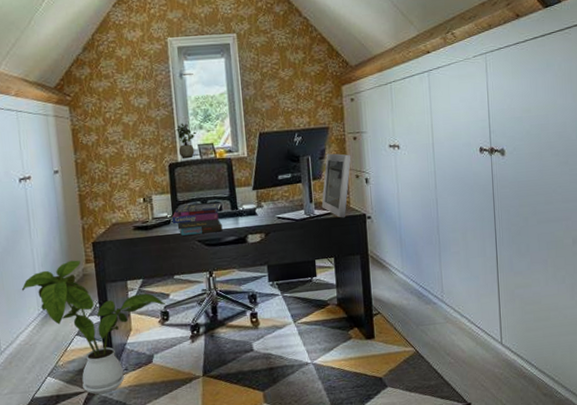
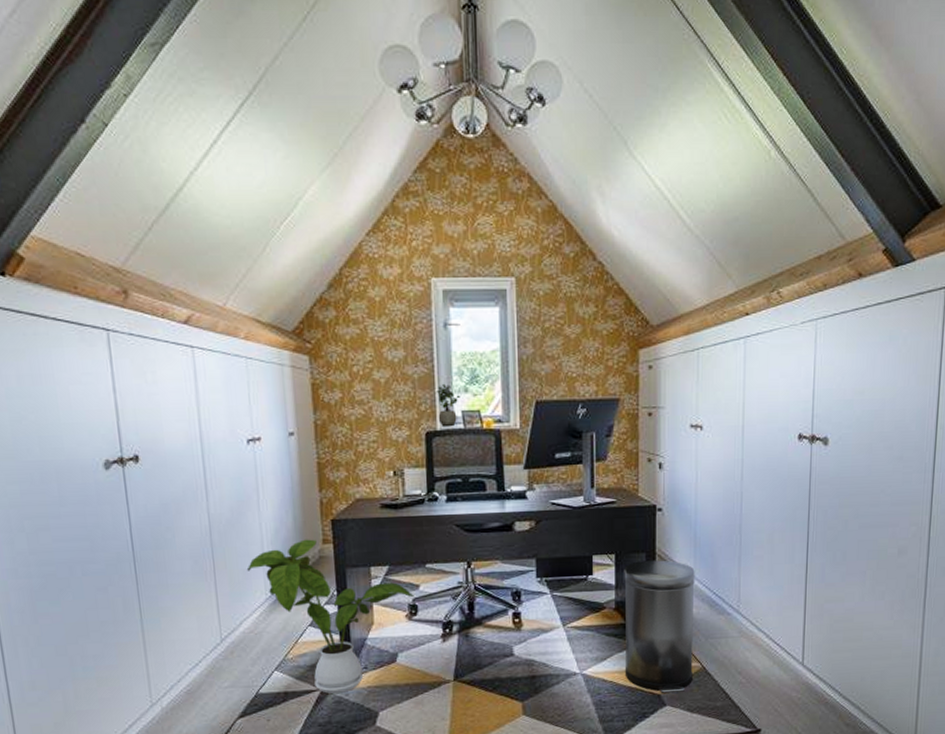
books: present [171,202,223,236] -> none [426,481,486,518]
picture frame: present [321,153,351,218] -> none [604,430,644,509]
pedal bin: none [342,260,408,377] -> present [624,560,695,694]

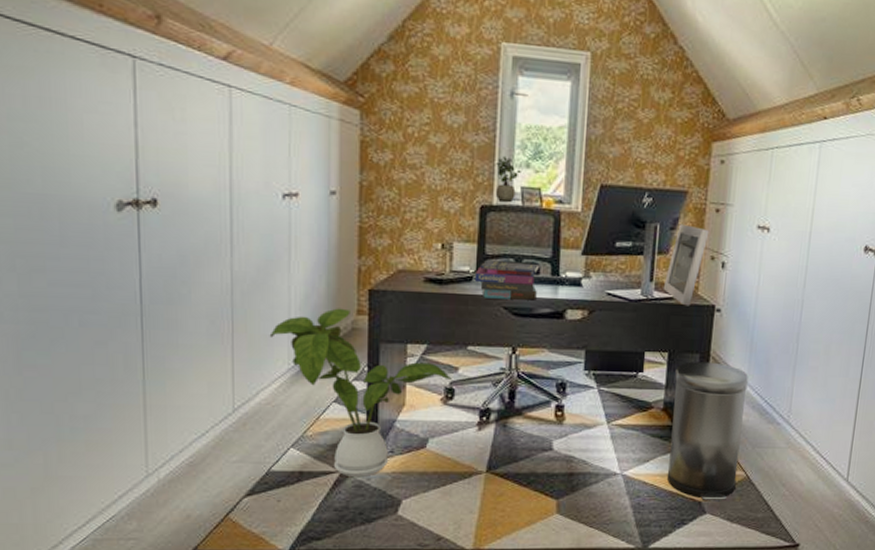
books: none [426,481,486,518] -> present [474,260,540,301]
picture frame: none [604,430,644,509] -> present [663,224,710,306]

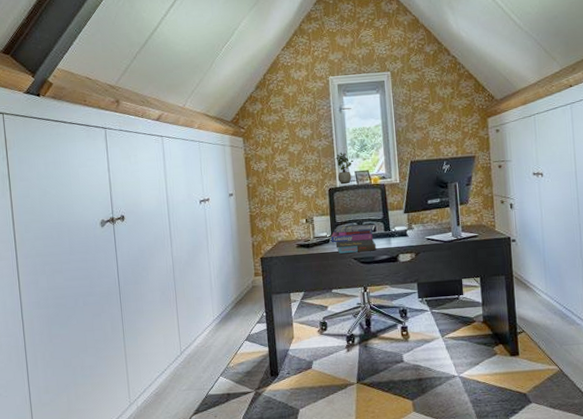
house plant: present [269,308,452,476] -> none [199,273,324,395]
picture frame: present [663,224,710,306] -> none [468,180,497,241]
pedal bin: present [668,361,748,501] -> none [488,281,552,393]

